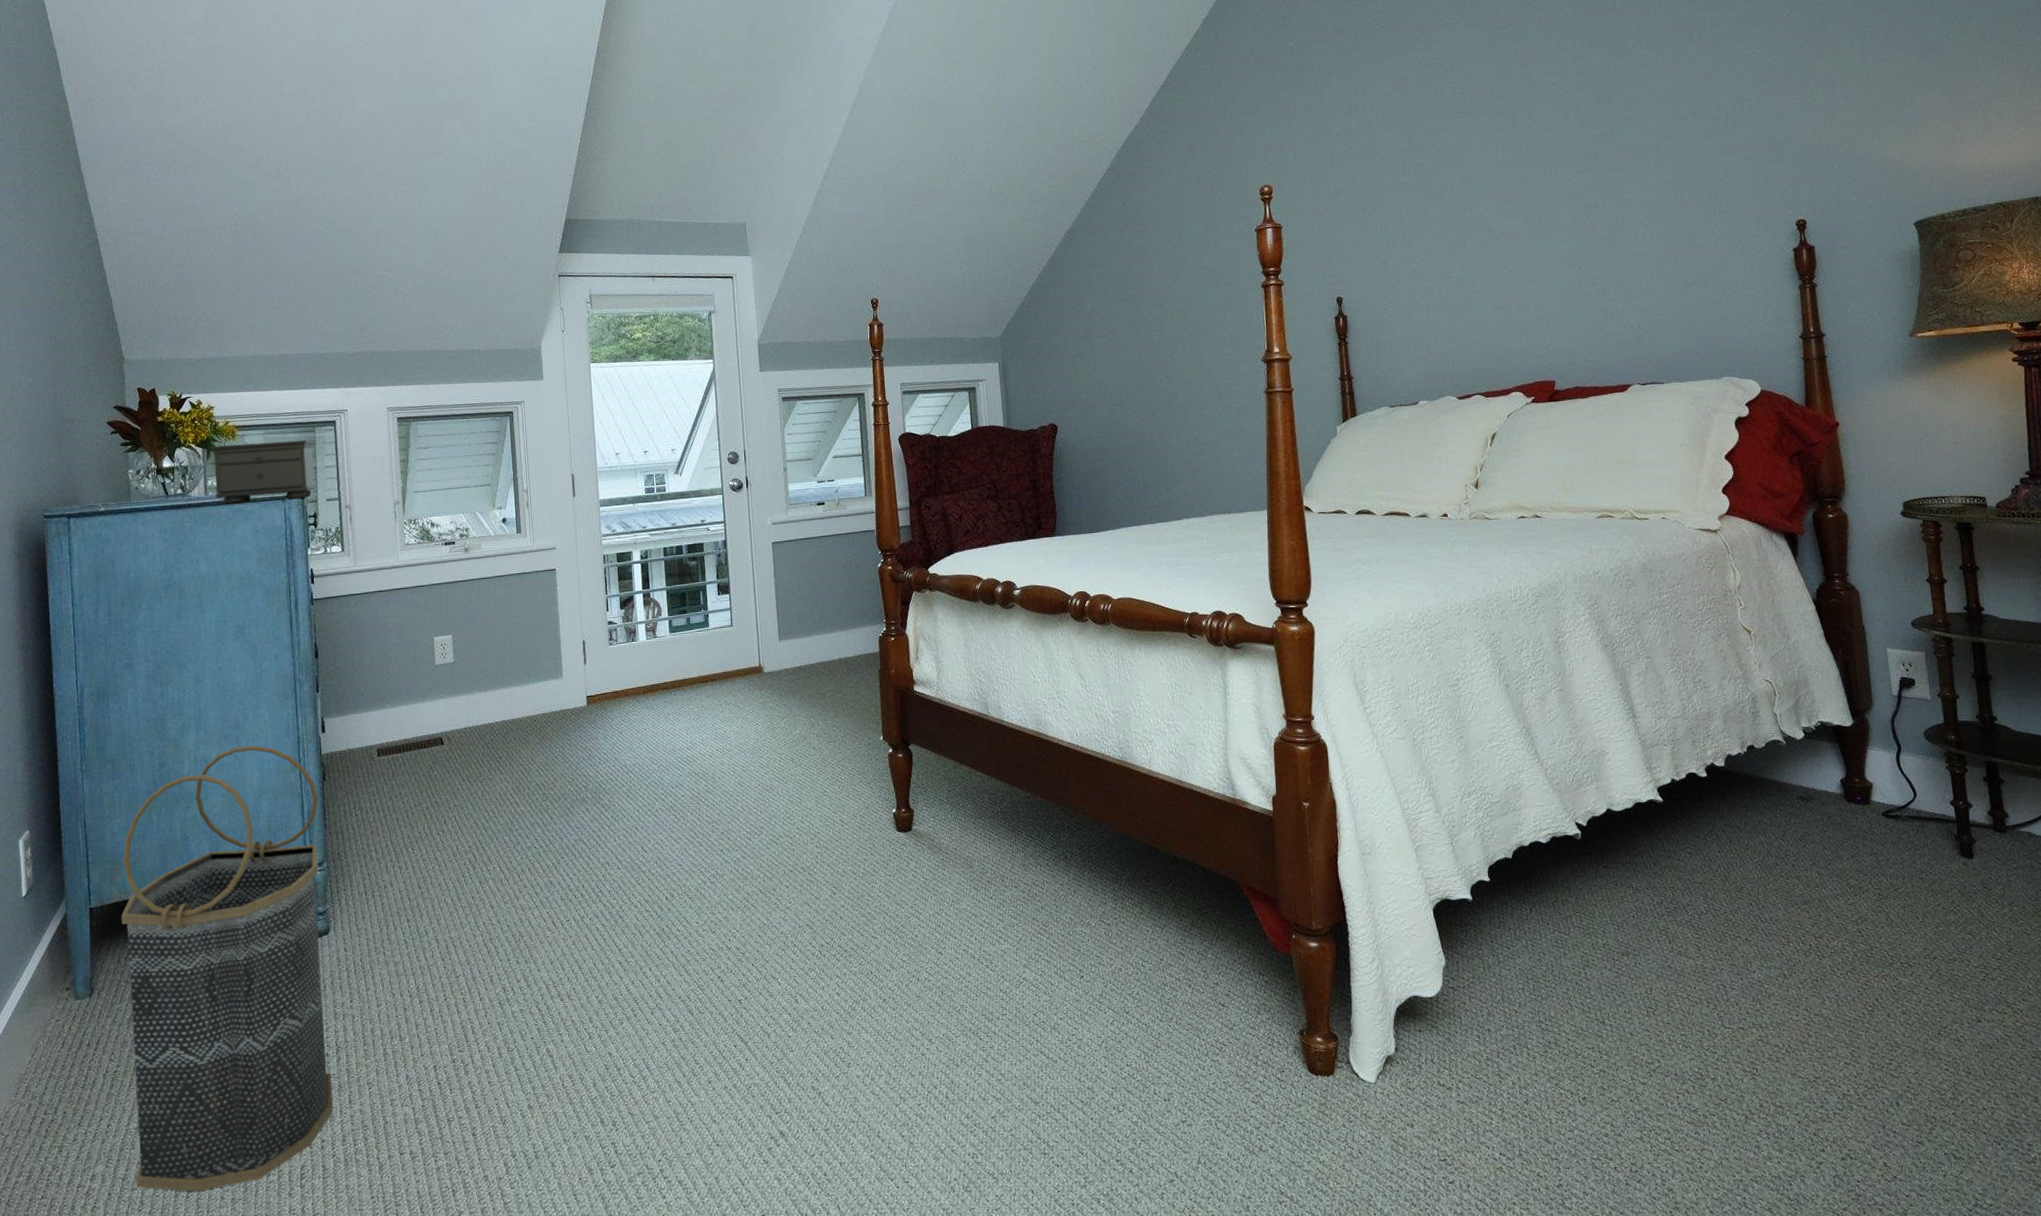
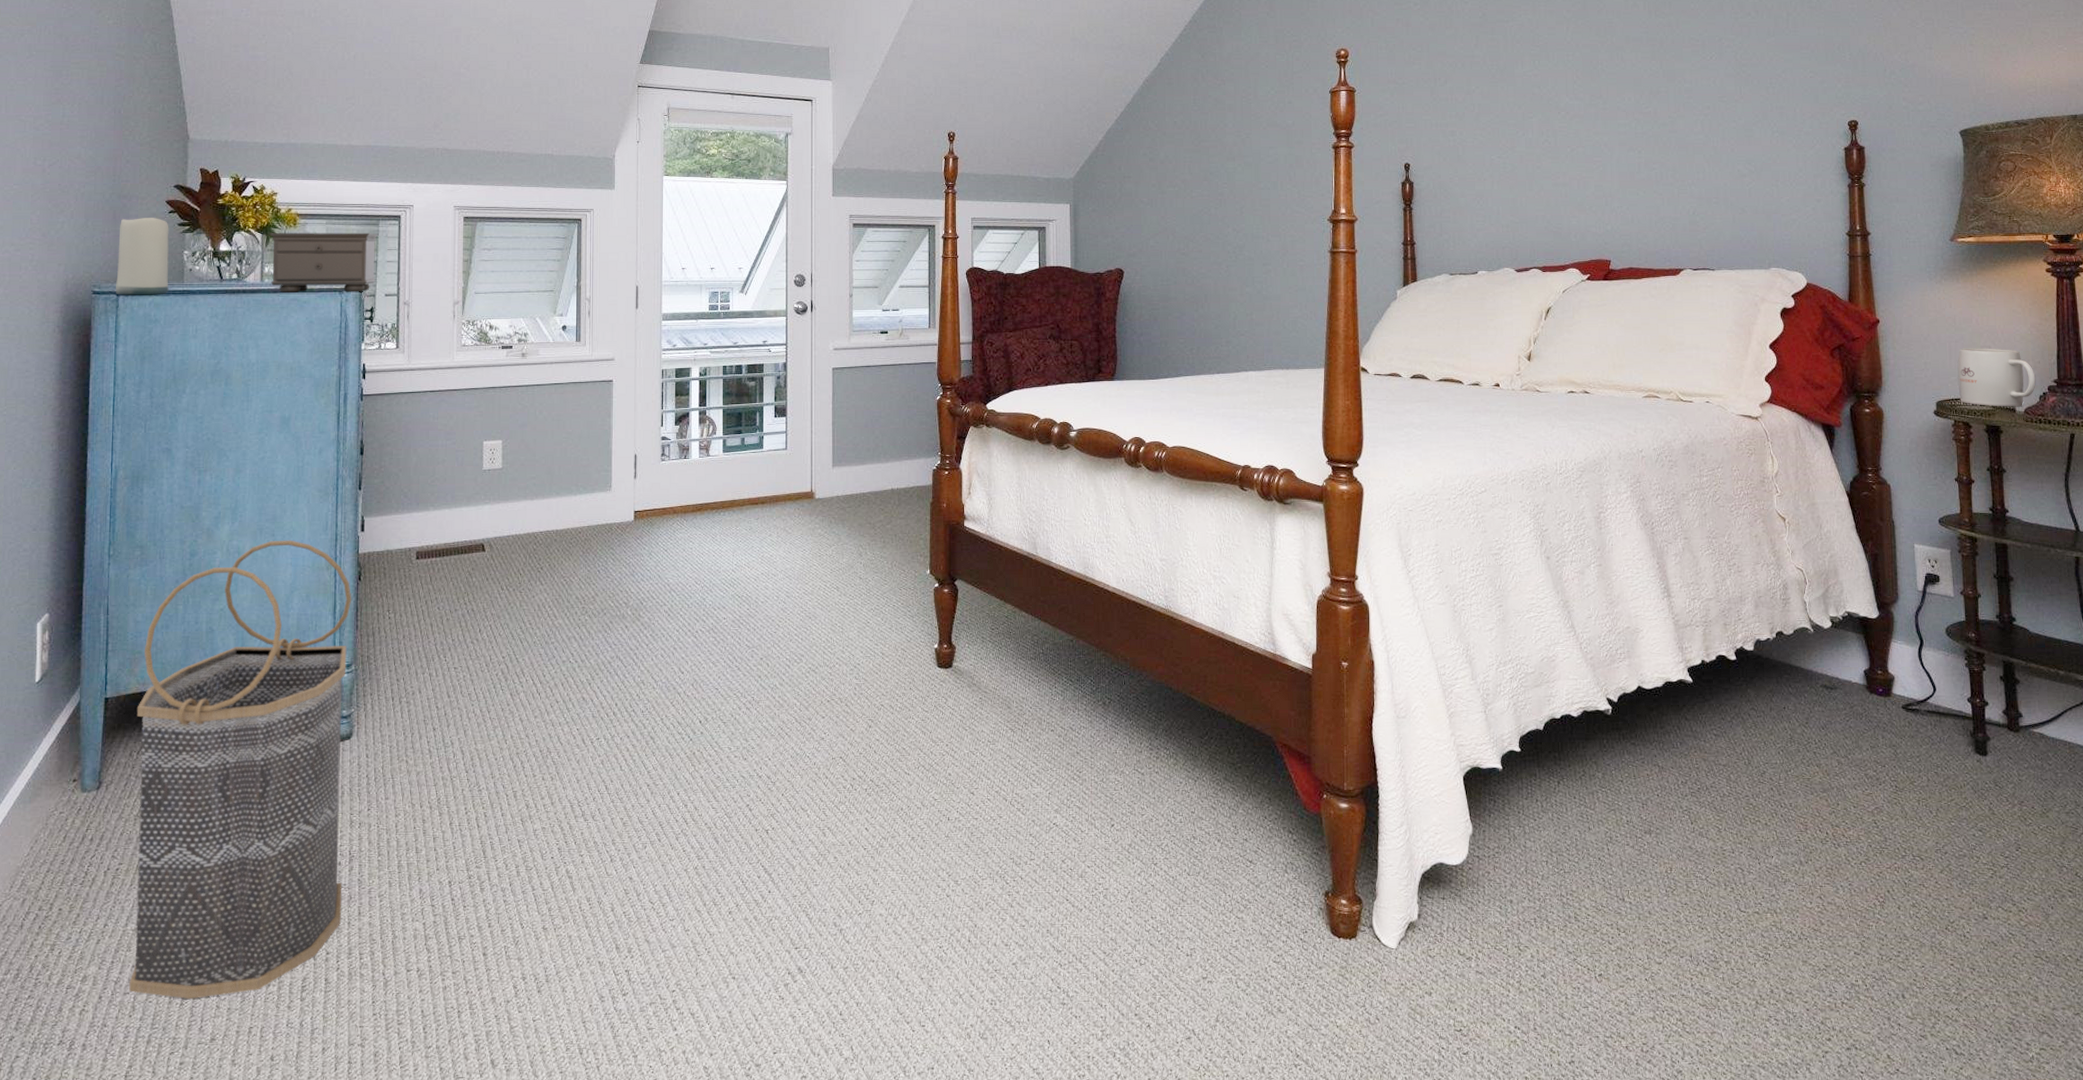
candle: none [65,439,117,518] -> present [115,217,169,297]
mug: none [1923,443,2007,504] -> present [1957,348,2036,407]

